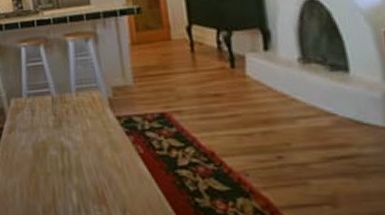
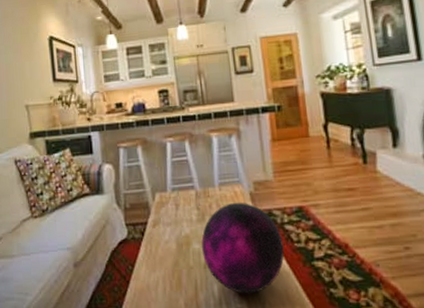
decorative orb: none [59,108,146,202] -> present [201,202,285,294]

